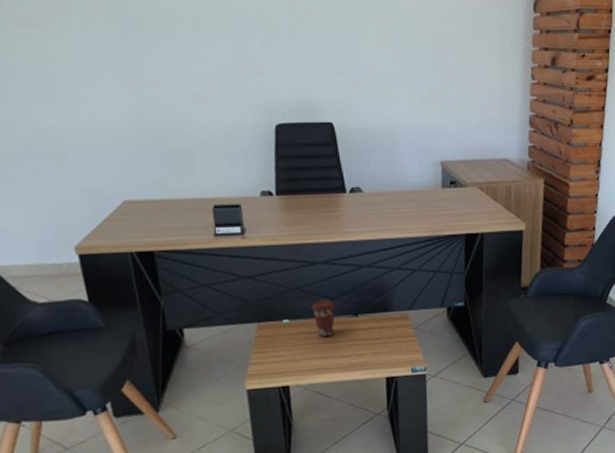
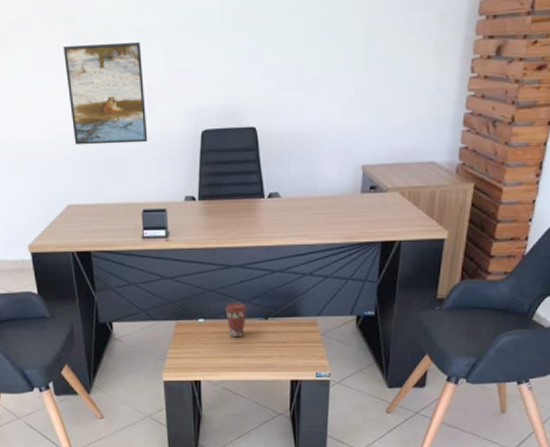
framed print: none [113,30,216,137] -> present [63,41,148,145]

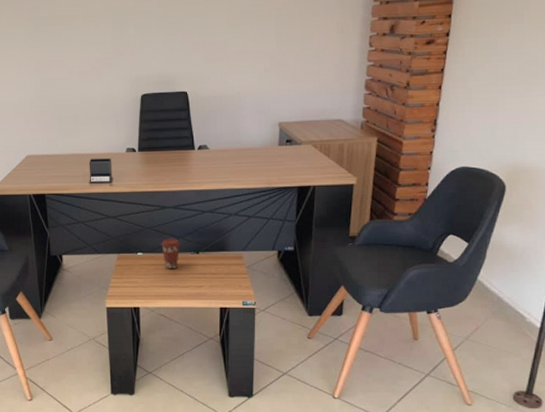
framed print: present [63,41,148,145] -> none [28,24,96,107]

